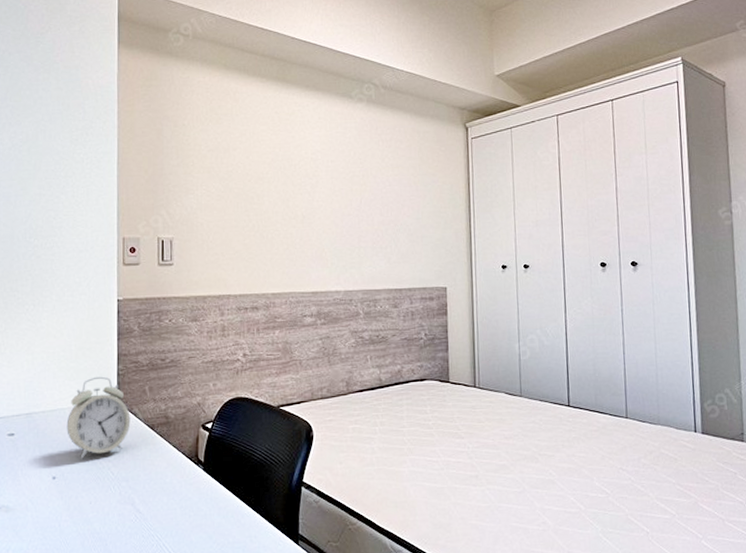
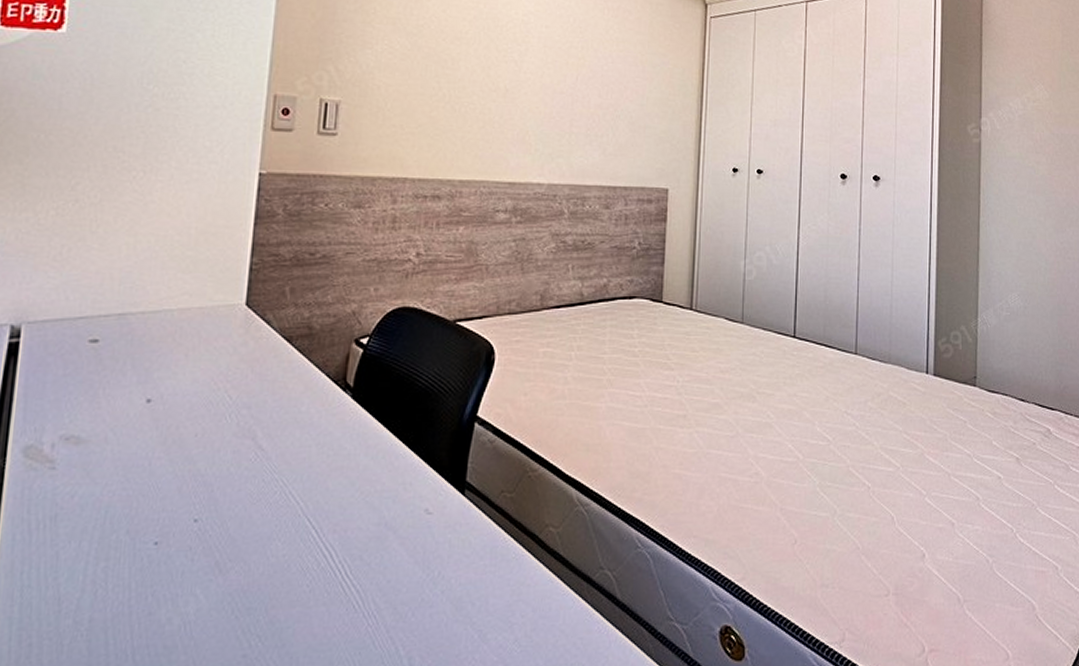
alarm clock: present [66,376,131,459] -> none [173,270,262,377]

